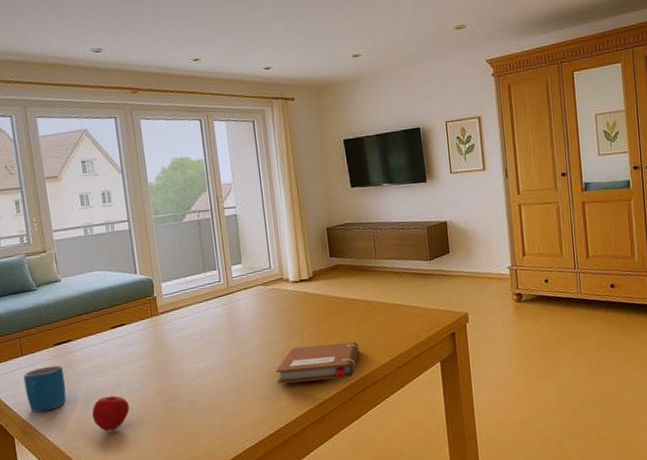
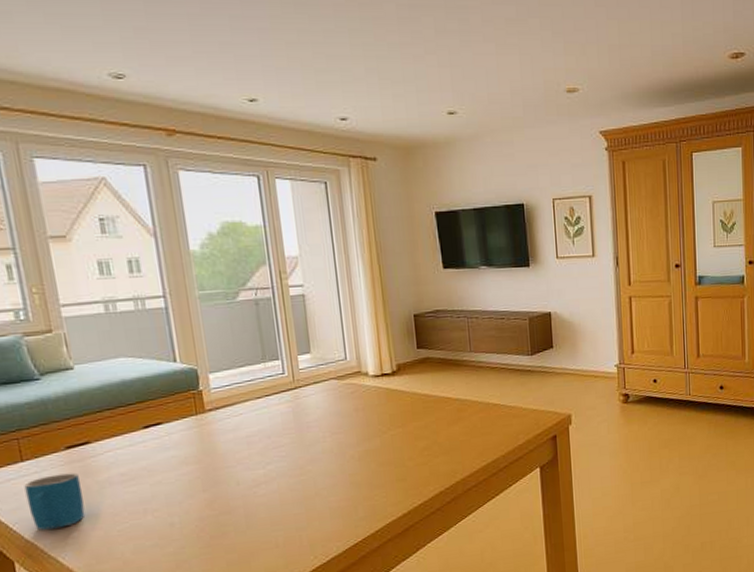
apple: present [92,395,130,432] -> none [119,508,169,552]
notebook: present [276,342,359,385] -> none [352,445,450,494]

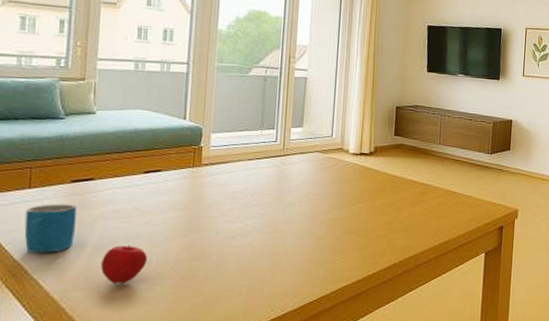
apple: none [119,508,169,552] -> present [101,244,147,284]

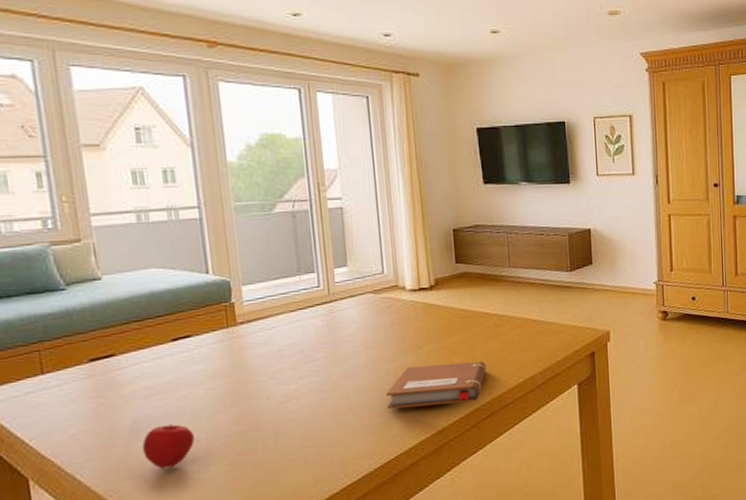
mug: present [24,204,77,253] -> none [43,386,107,446]
notebook: none [317,220,408,258] -> present [386,361,487,410]

